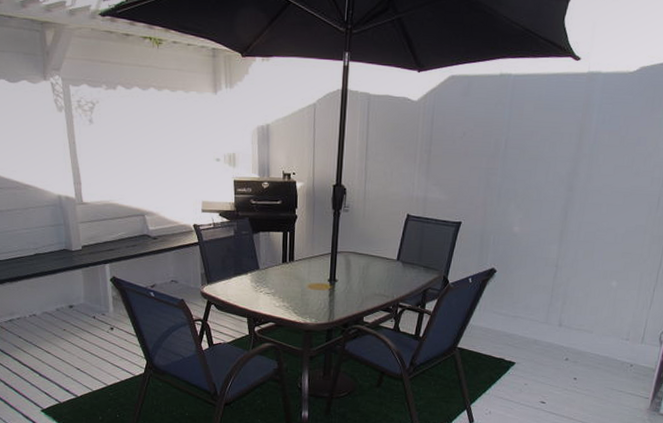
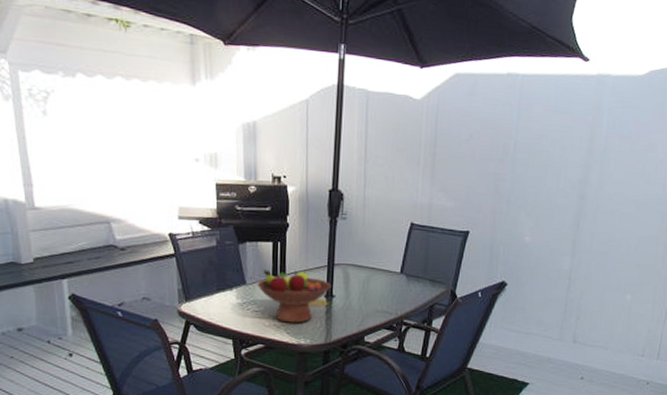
fruit bowl: none [269,257,335,304] -> present [257,270,332,323]

